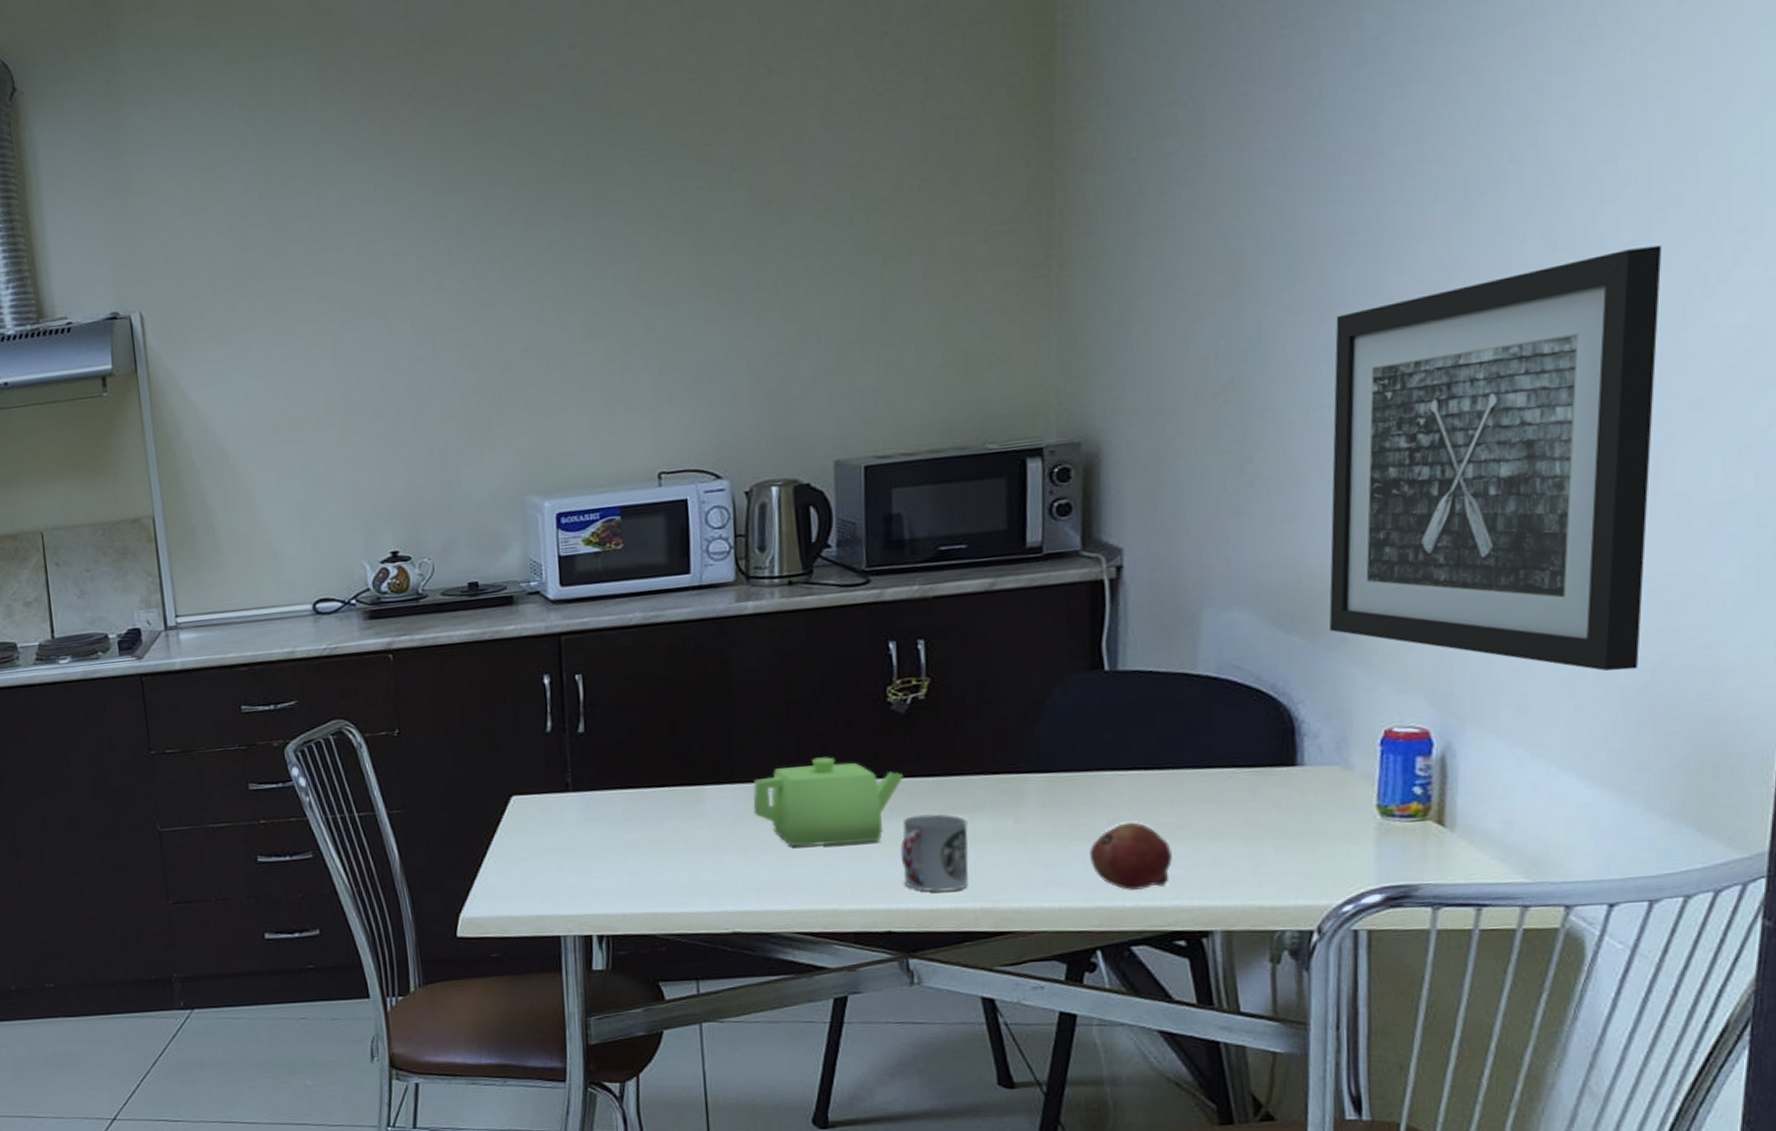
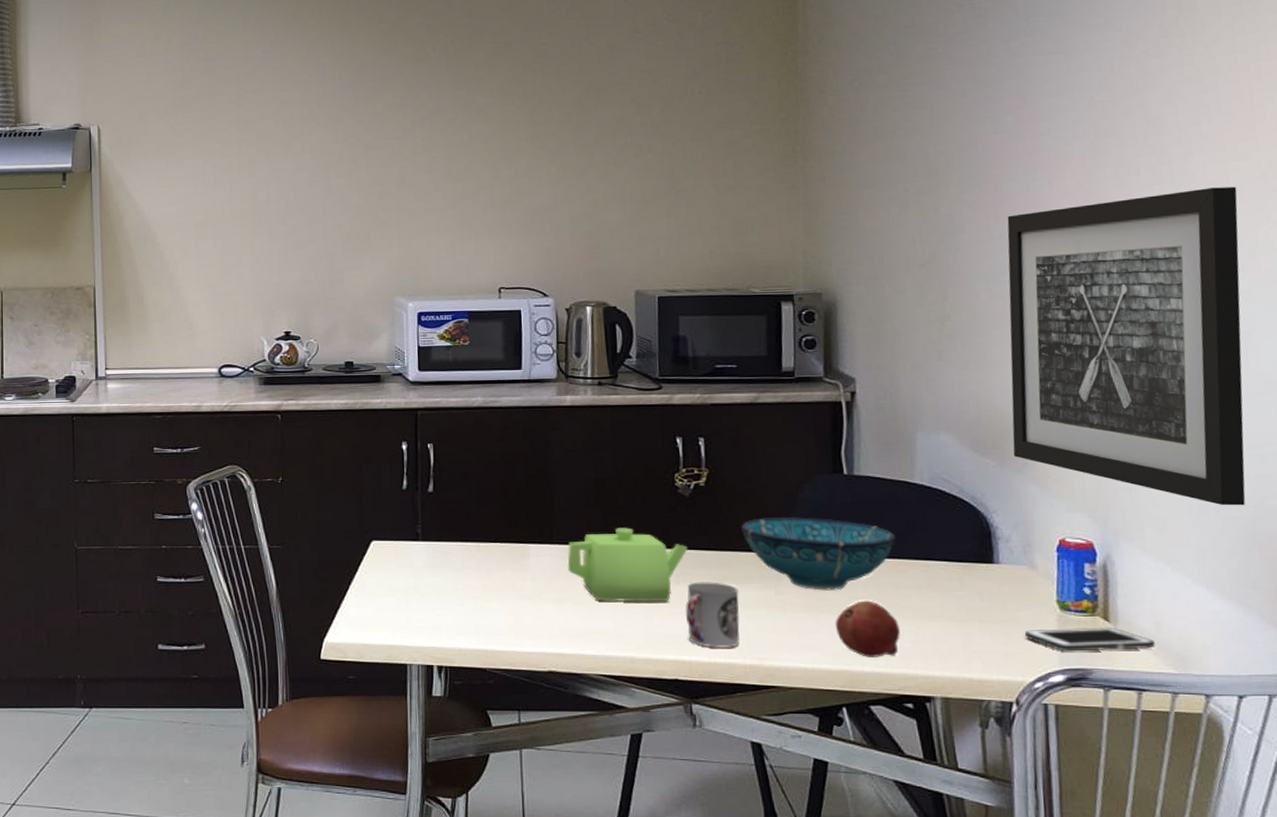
bowl: none [970,727,1171,815] -> present [740,516,896,591]
cell phone: none [1332,833,1503,866] -> present [1024,628,1155,652]

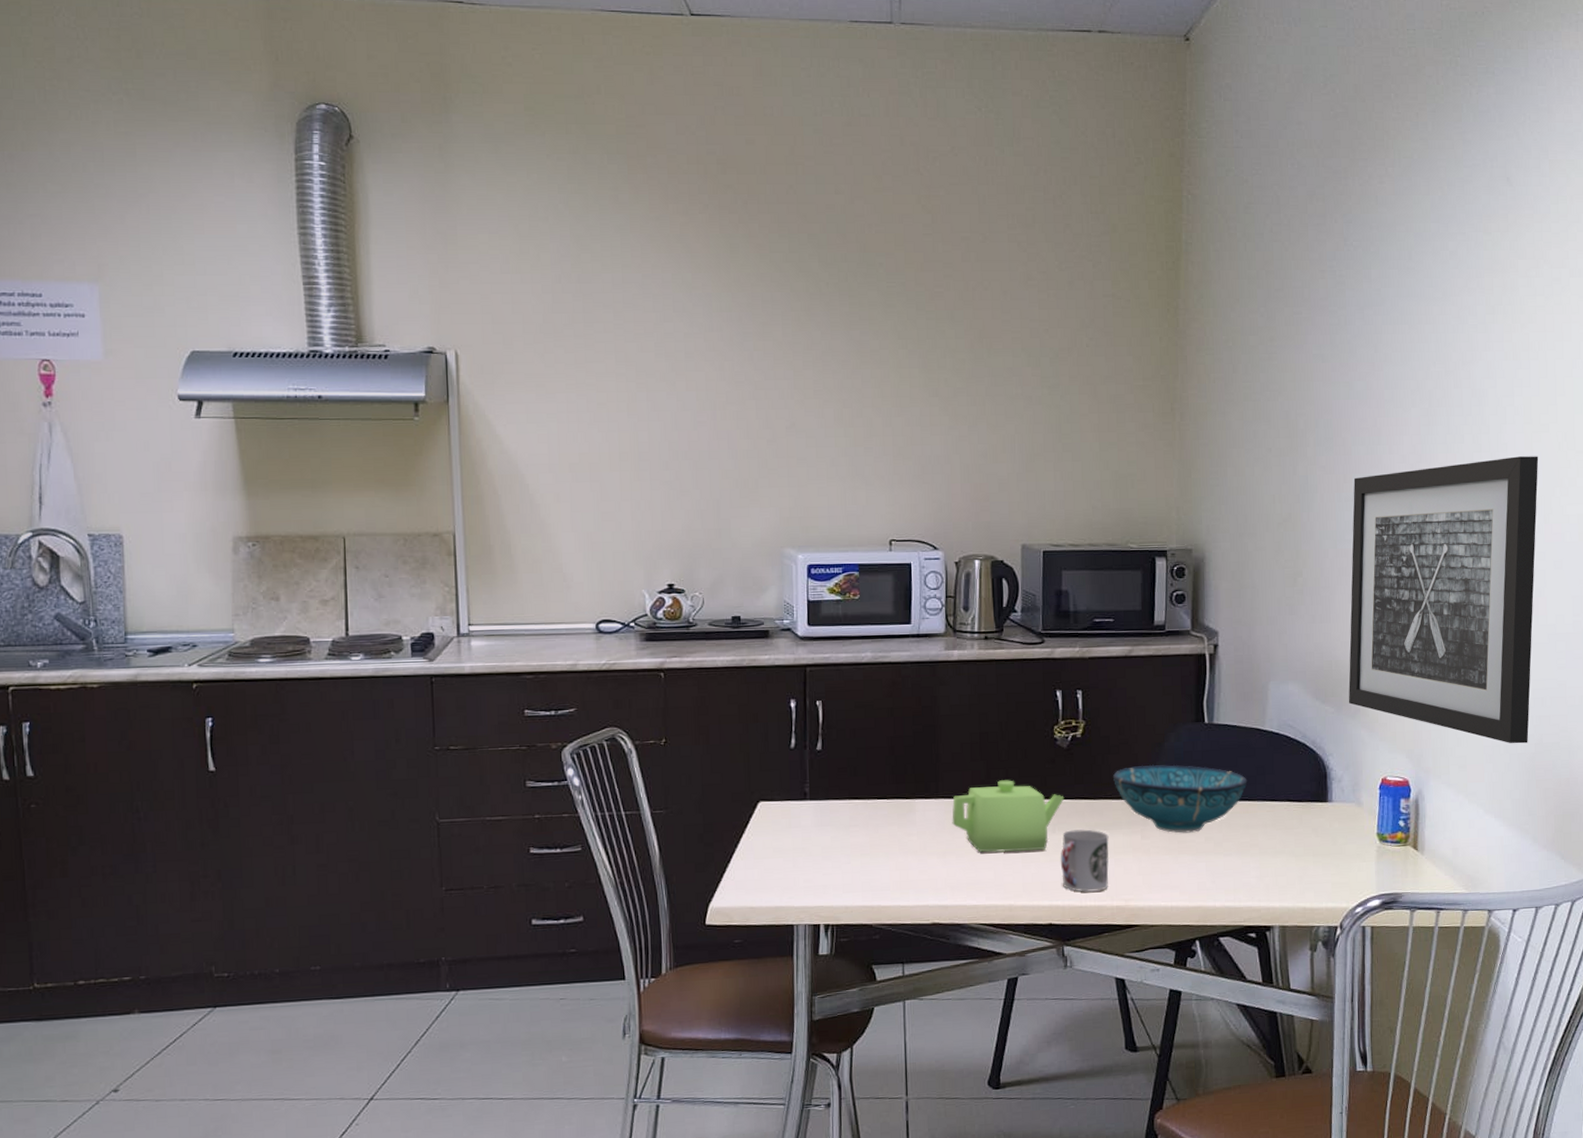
fruit: present [835,600,900,657] -> none [1192,840,1247,893]
cell phone: present [1024,628,1155,652] -> none [1349,855,1452,879]

